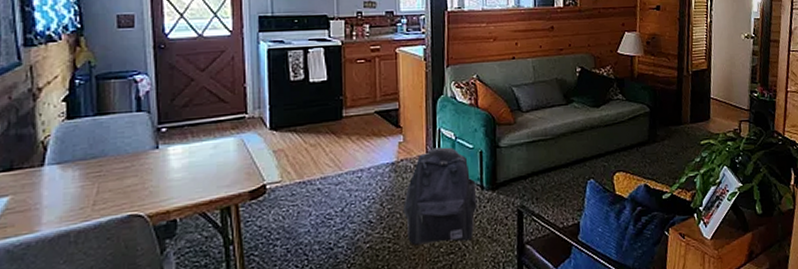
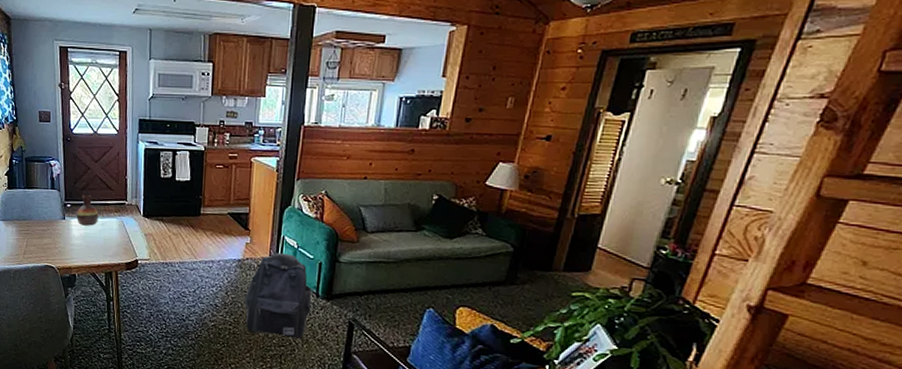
vase: none [175,112,208,153] -> present [76,194,99,226]

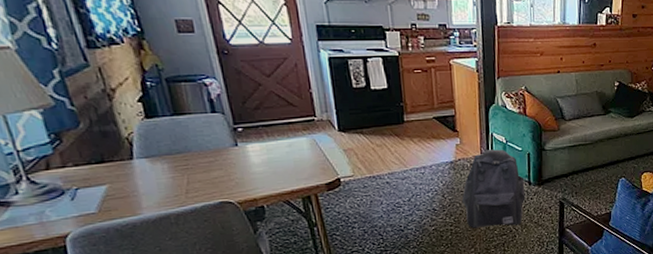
vase: present [76,194,99,226] -> none [251,114,283,150]

